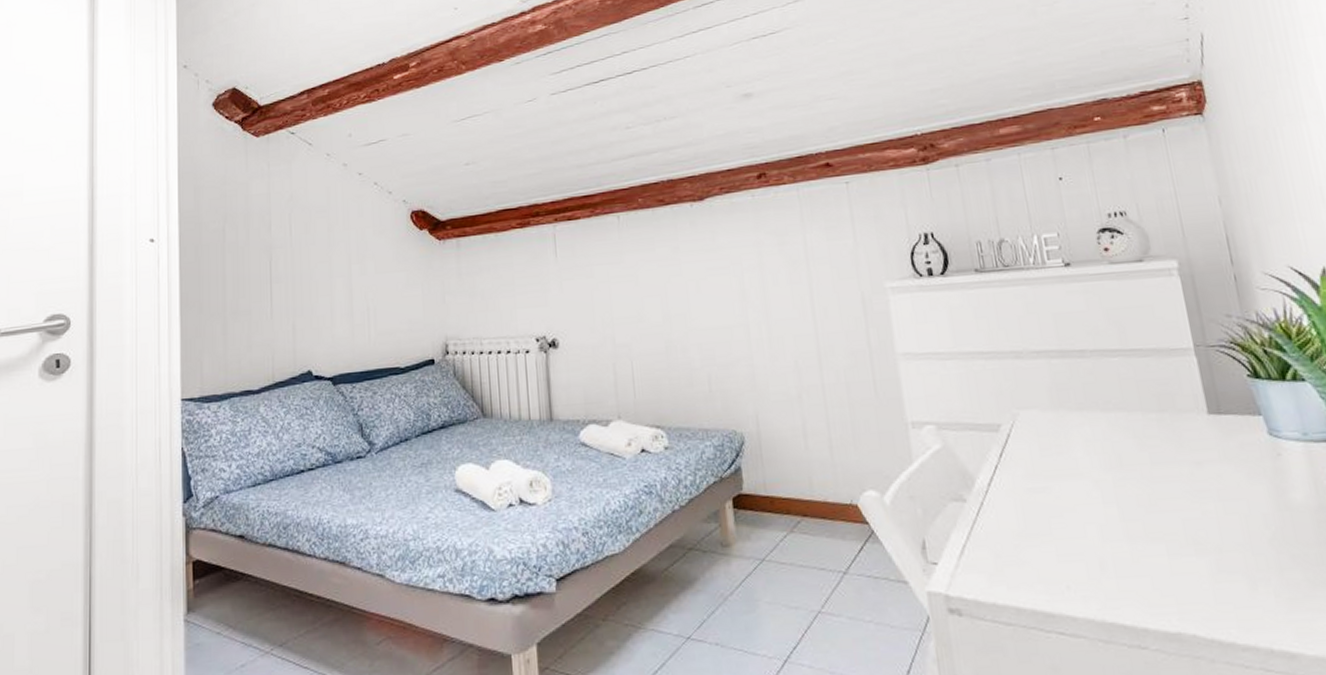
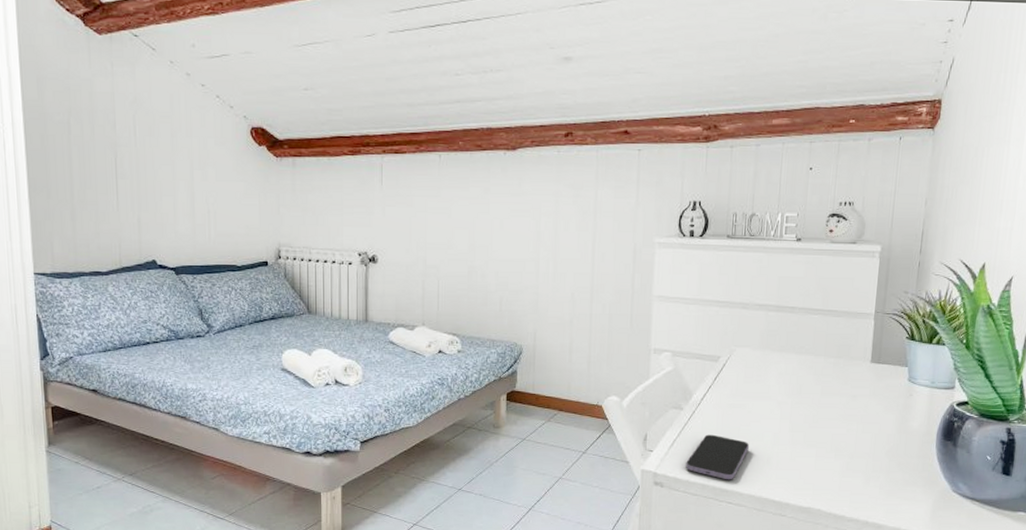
smartphone: none [986,533,1070,599] -> present [686,434,749,480]

